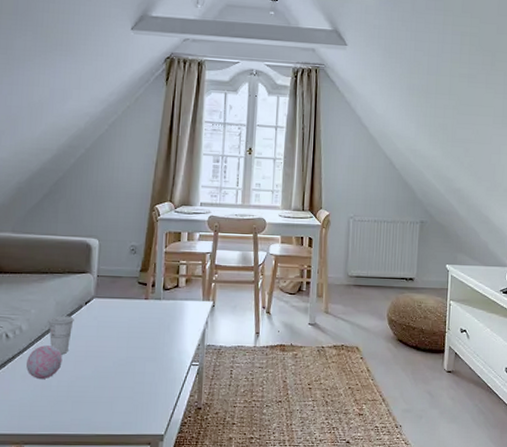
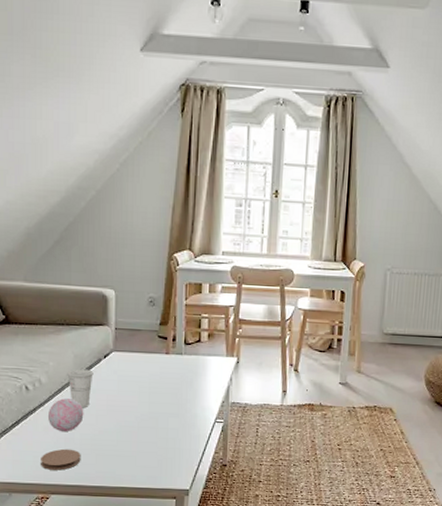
coaster: none [16,396,57,419] -> present [41,448,81,470]

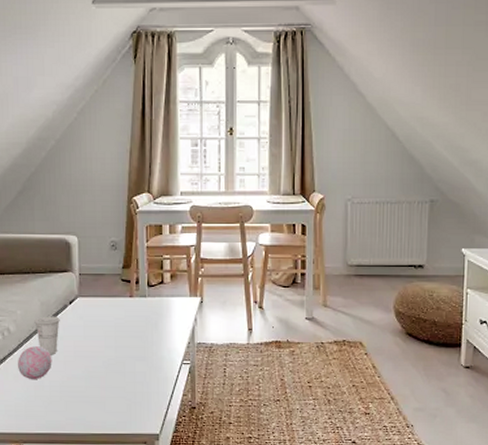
coaster: present [41,448,81,470] -> none [12,396,51,419]

